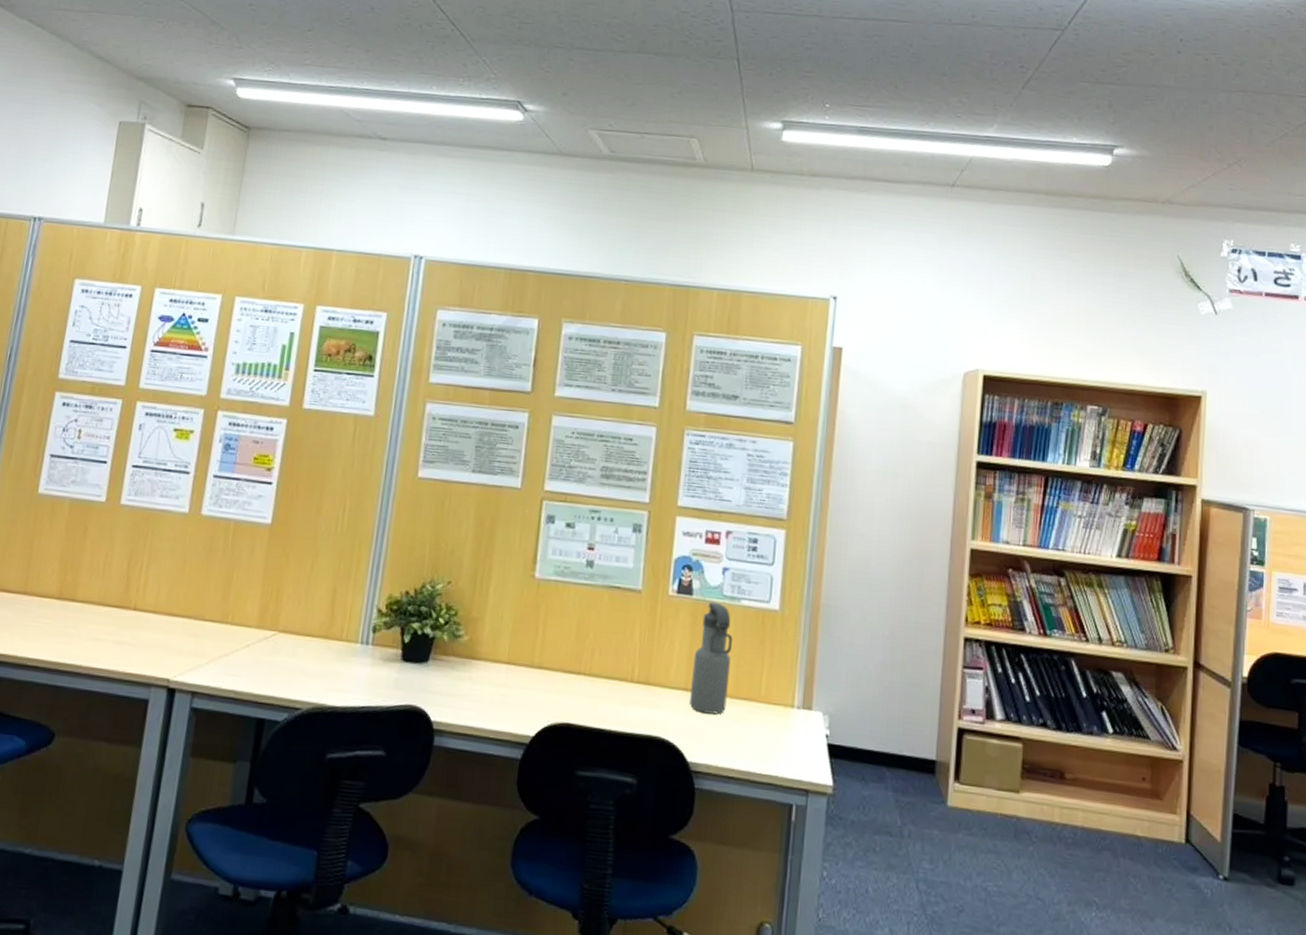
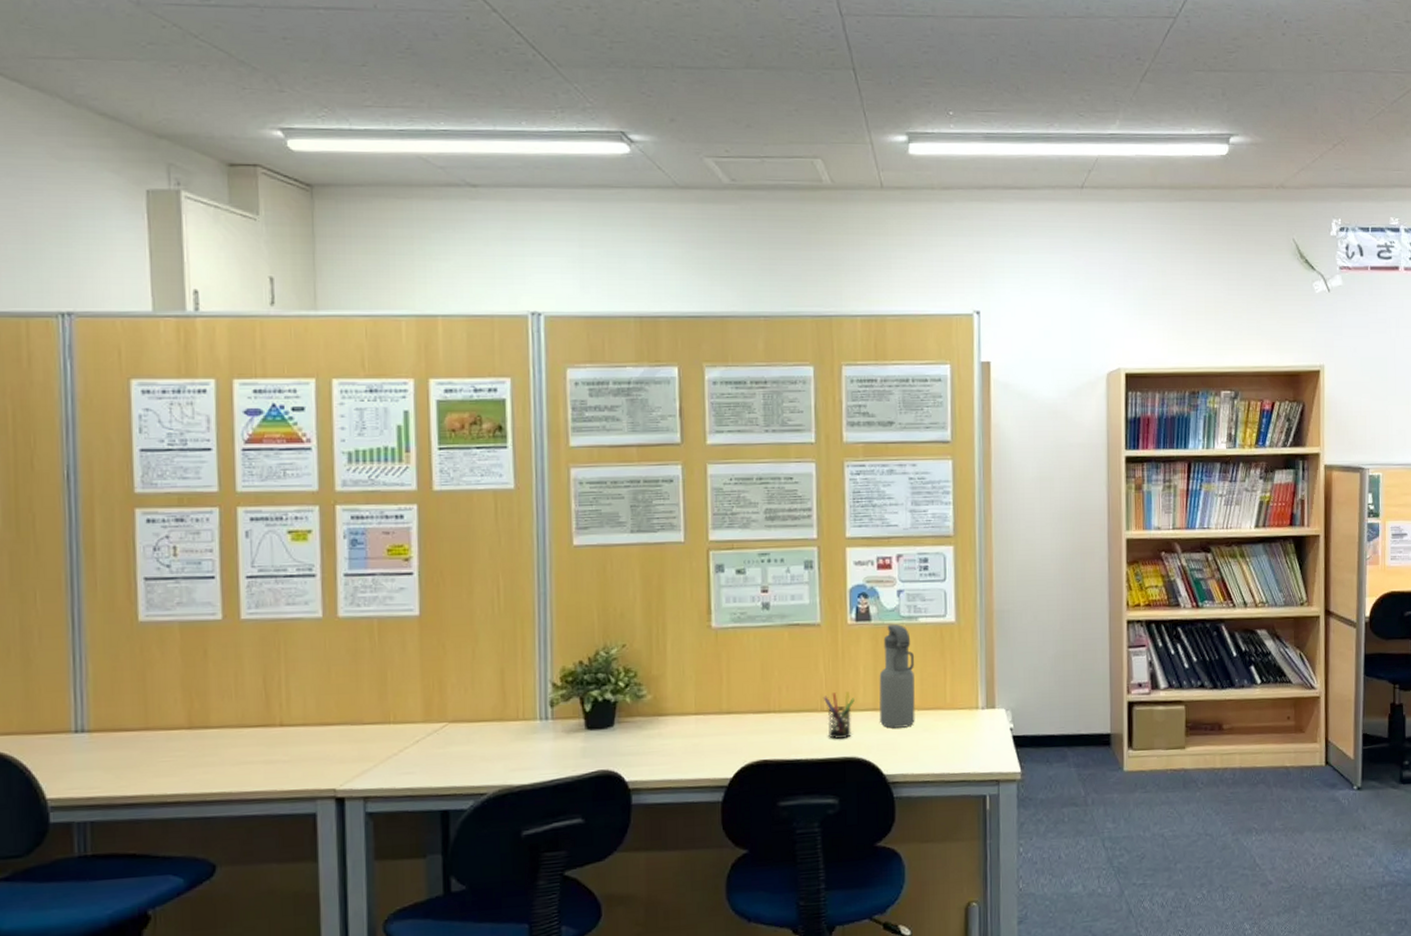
pen holder: none [634,664,666,715] -> present [823,692,855,739]

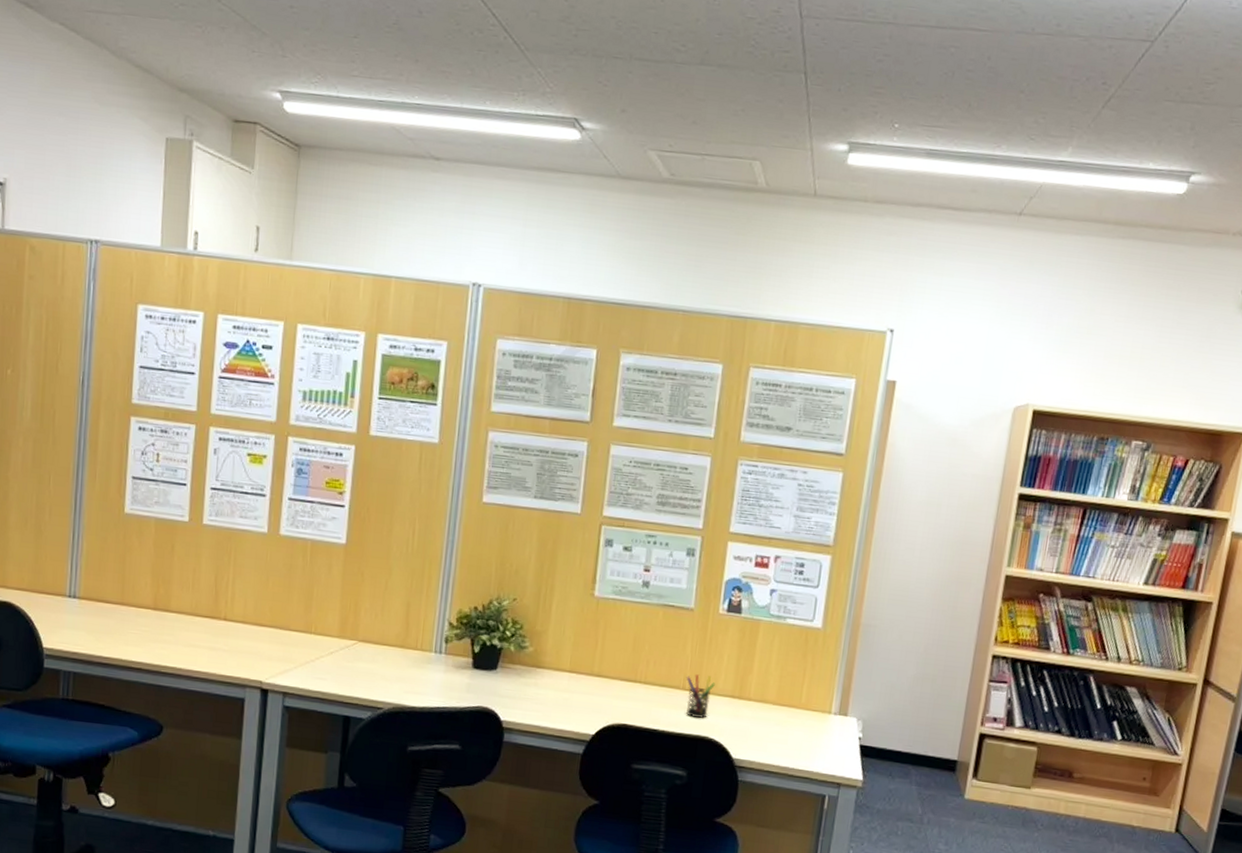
water bottle: present [879,624,915,728] -> none [736,620,777,719]

